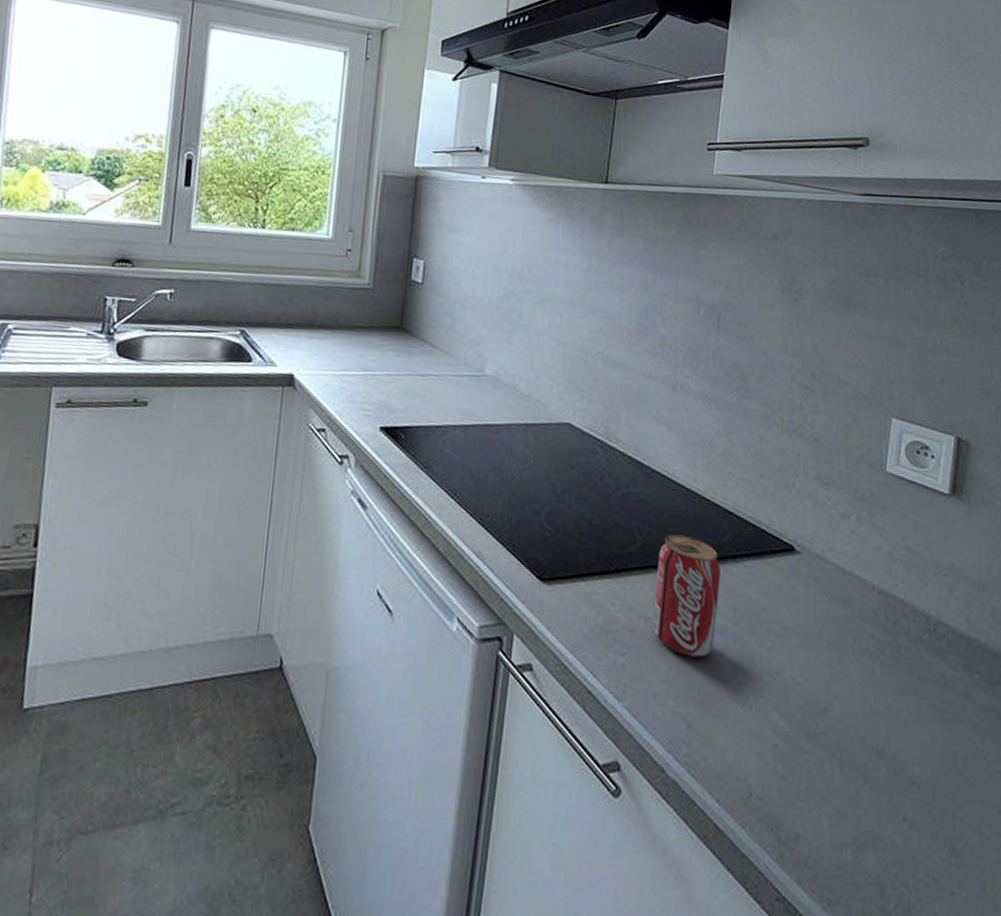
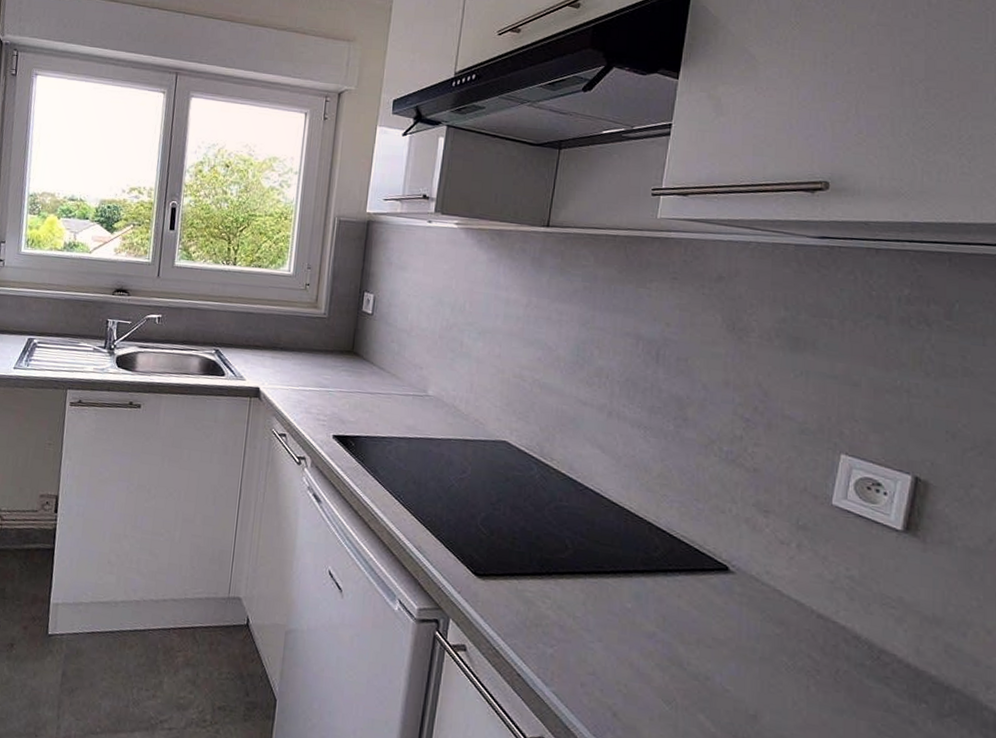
beverage can: present [652,534,720,658] -> none [581,545,651,657]

